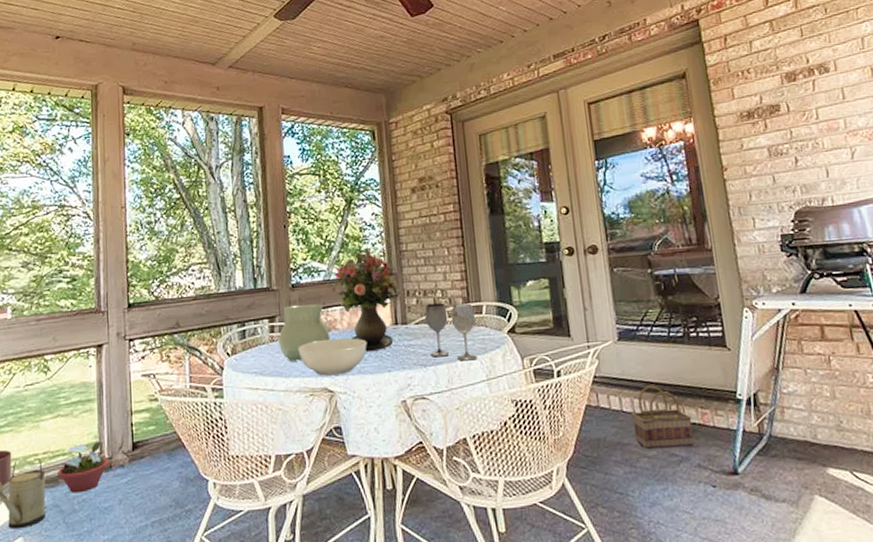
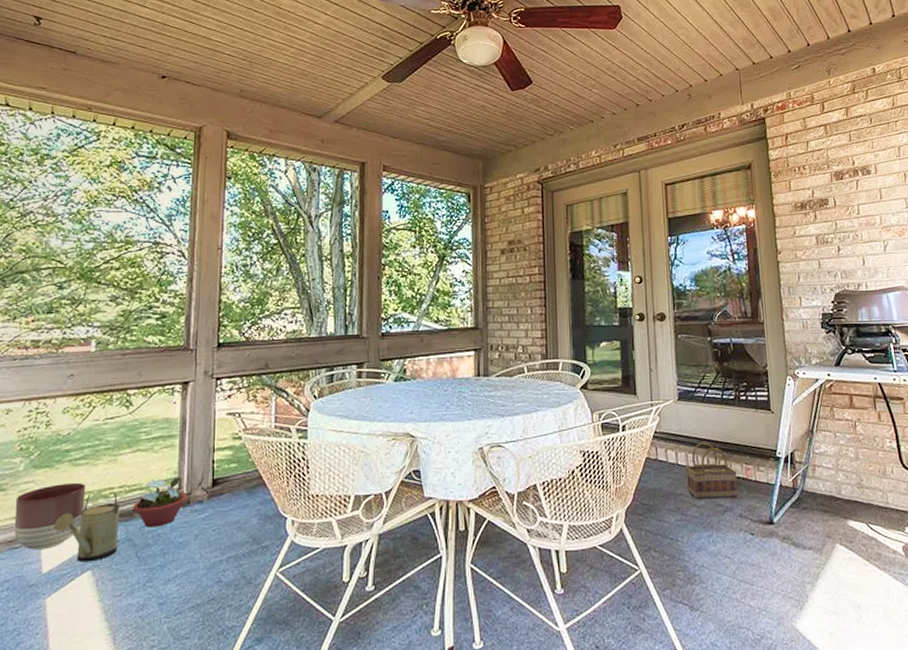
cream pitcher: present [278,304,331,361] -> none [365,352,415,406]
bowl: present [298,337,367,376] -> none [384,386,450,422]
bouquet: present [334,246,398,351] -> none [423,301,482,400]
wineglass: present [425,302,478,361] -> none [506,358,552,413]

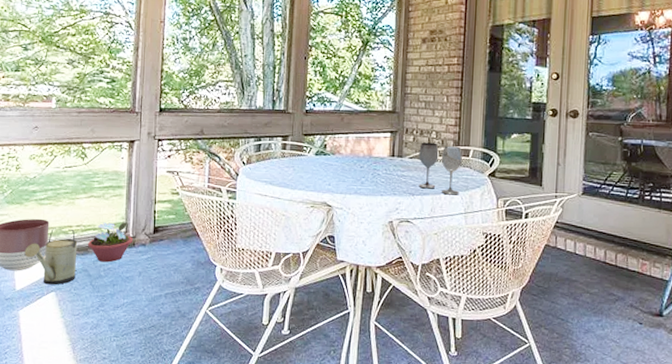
wineglass: none [506,358,552,413] -> present [419,142,462,195]
basket: present [685,442,739,499] -> none [582,235,633,289]

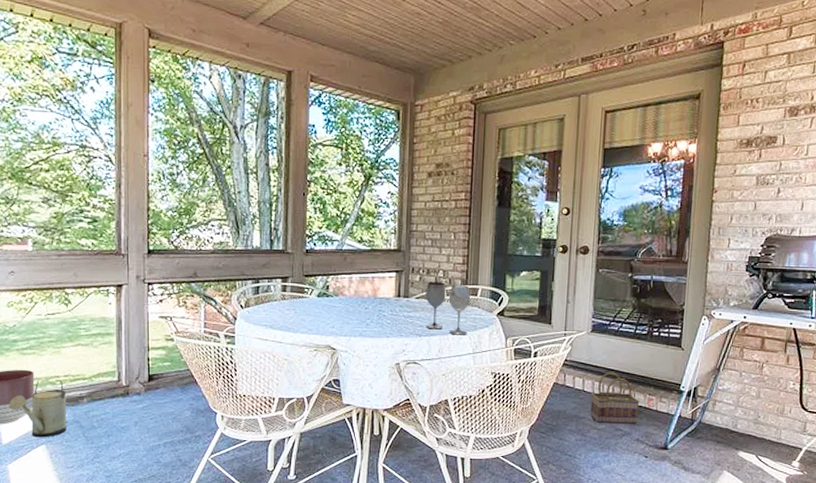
potted flower: present [88,222,134,263] -> none [78,371,127,413]
basket: none [582,235,633,289] -> present [590,372,640,424]

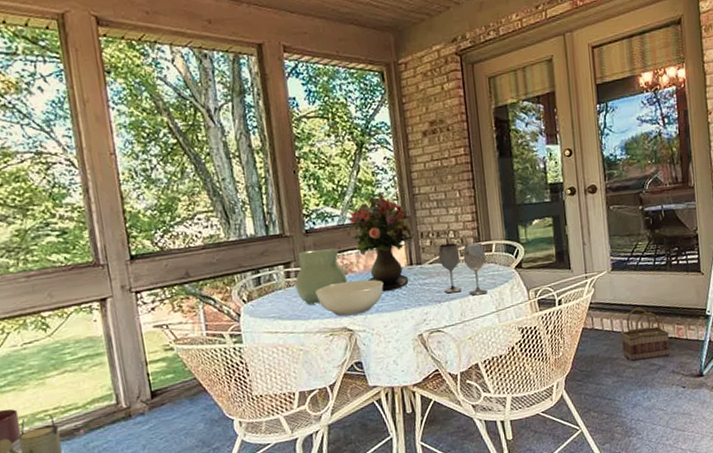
cream pitcher: none [289,268,338,319] -> present [295,248,348,305]
bowl: none [307,302,371,335] -> present [315,279,384,317]
bouquet: none [346,222,404,318] -> present [349,190,412,291]

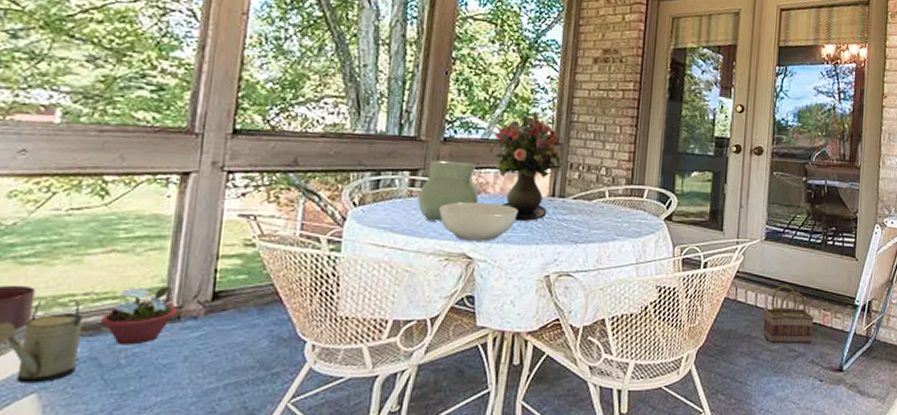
potted flower: none [72,392,129,444] -> present [101,286,179,345]
wineglass: present [438,242,488,296] -> none [583,180,636,243]

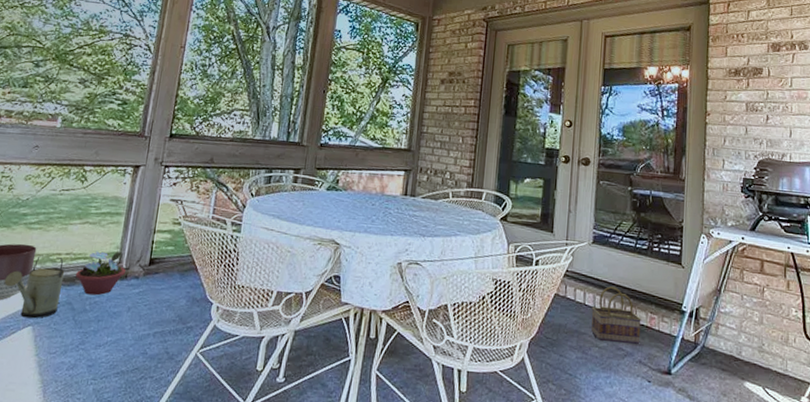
cream pitcher: present [417,160,479,221] -> none [298,162,346,212]
bowl: present [439,202,519,242] -> none [315,197,377,231]
bouquet: present [493,110,561,221] -> none [358,122,413,215]

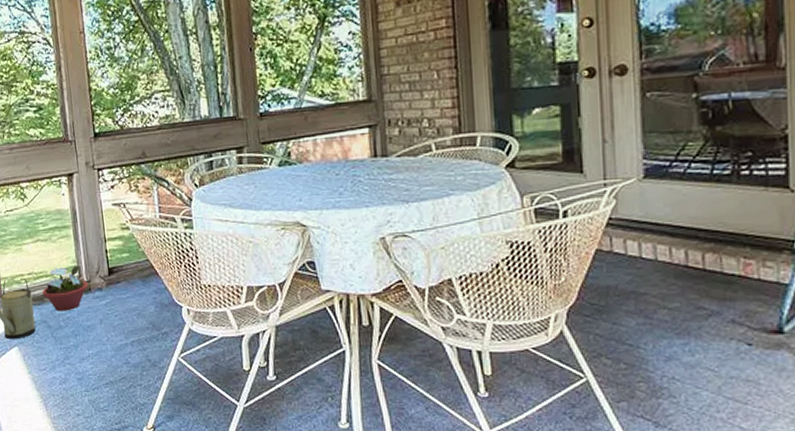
basket: present [591,286,641,344] -> none [652,230,731,300]

